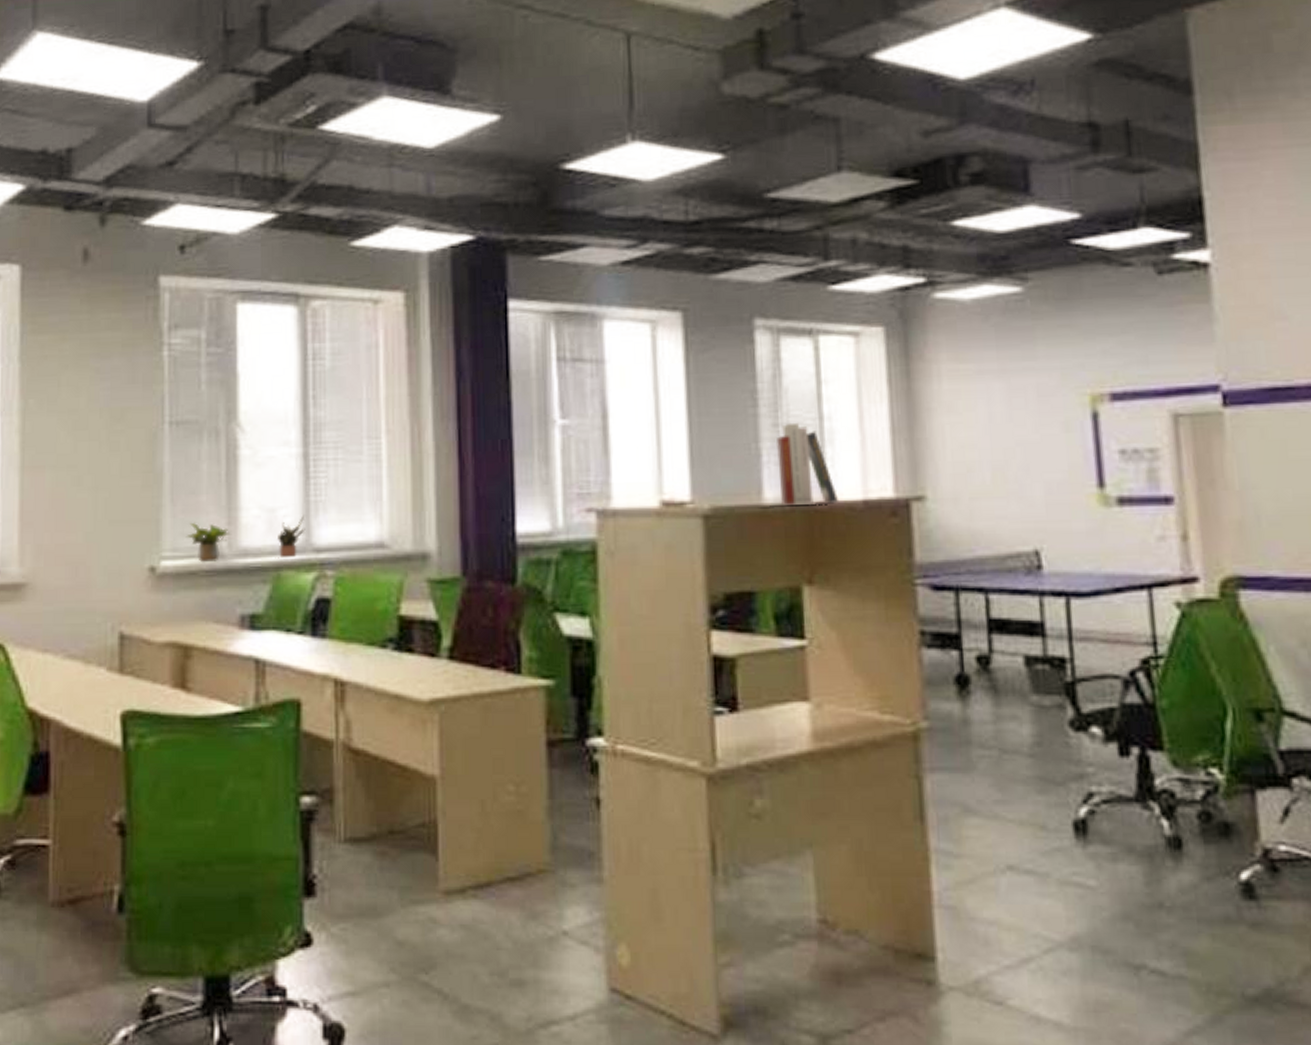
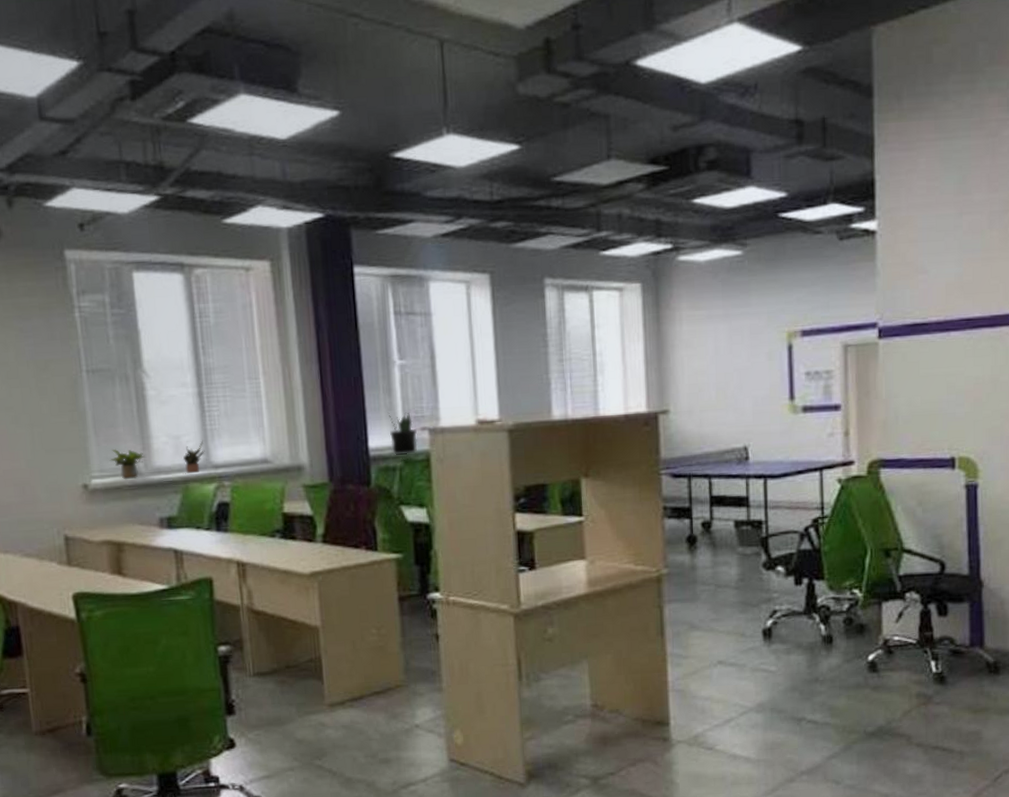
planter: none [544,487,581,544] -> present [389,412,417,455]
books: present [775,422,839,505] -> none [561,358,607,420]

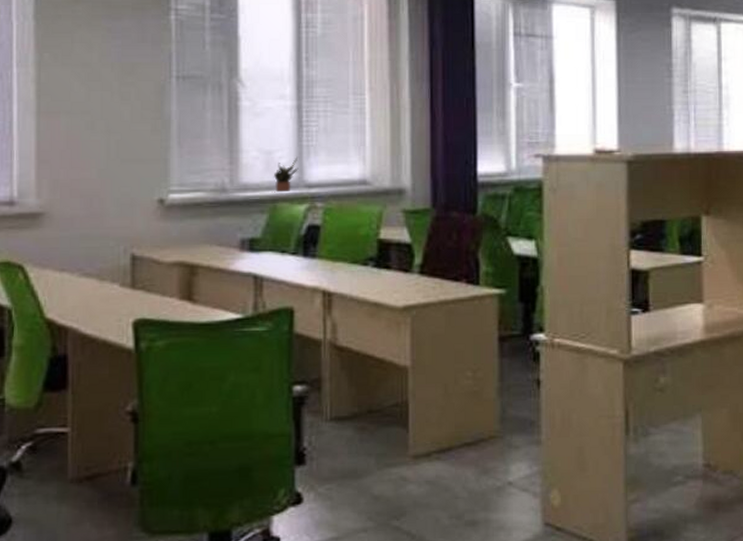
potted plant: present [109,448,146,480] -> none [191,161,232,196]
planter: present [389,412,417,455] -> none [501,137,530,182]

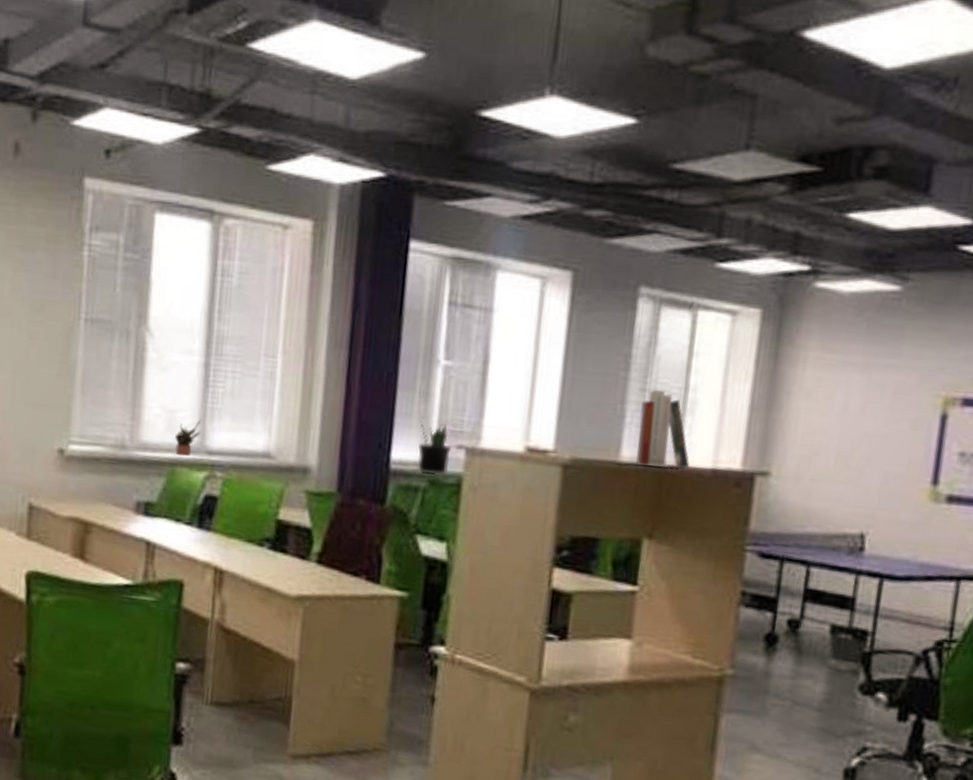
planter: none [501,137,530,182] -> present [418,421,451,475]
books: none [685,90,732,154] -> present [636,389,690,469]

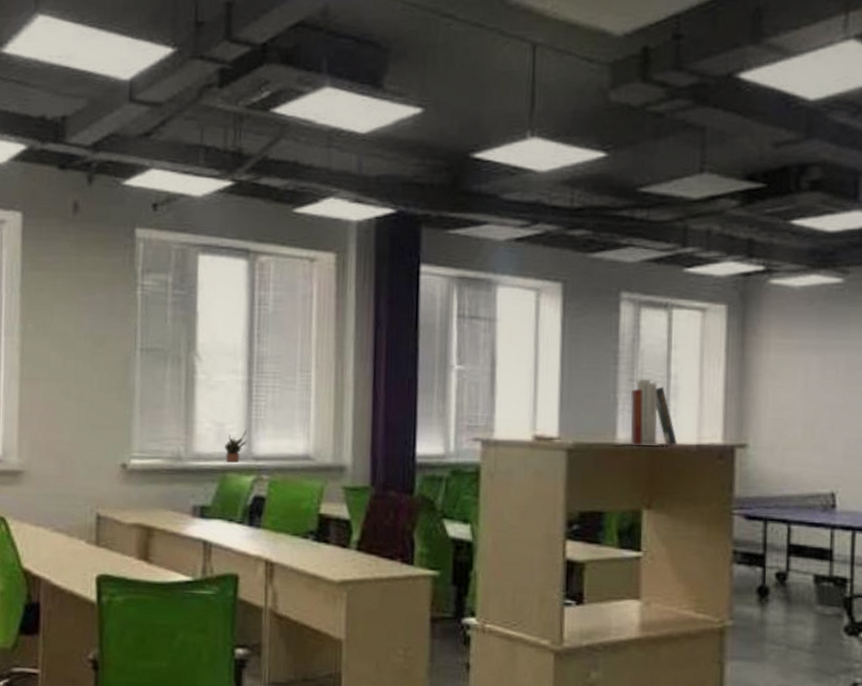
planter: present [418,421,451,475] -> none [440,419,468,465]

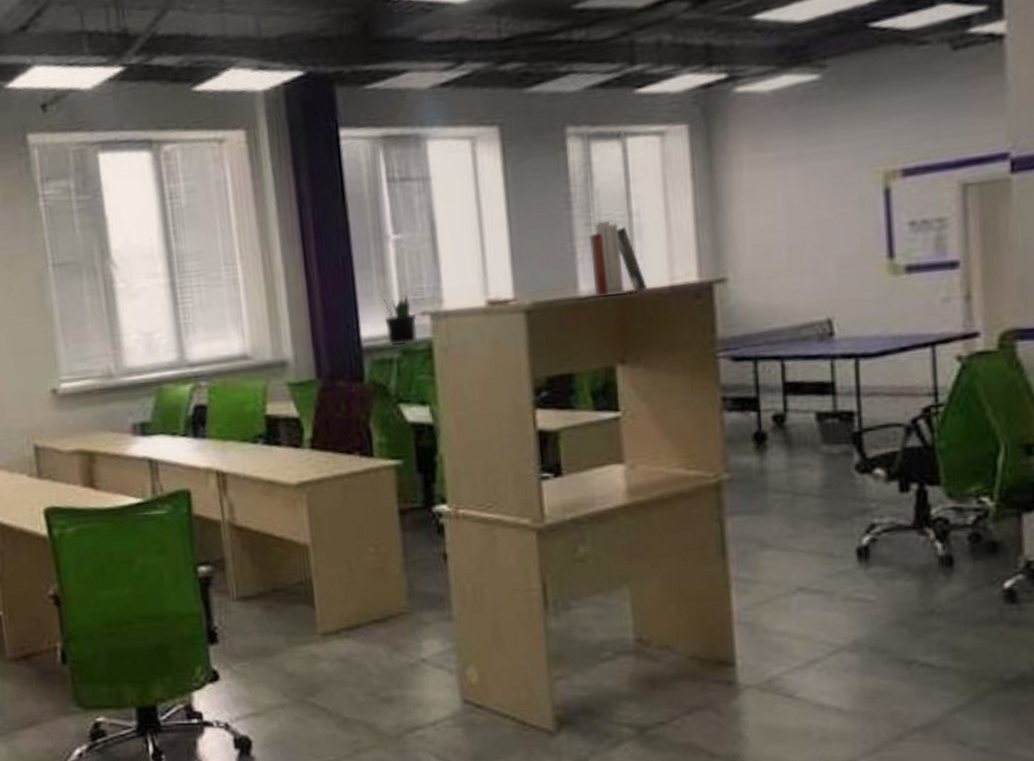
potted plant: present [224,430,247,464] -> none [155,336,179,374]
planter: none [440,419,468,465] -> present [383,294,417,345]

